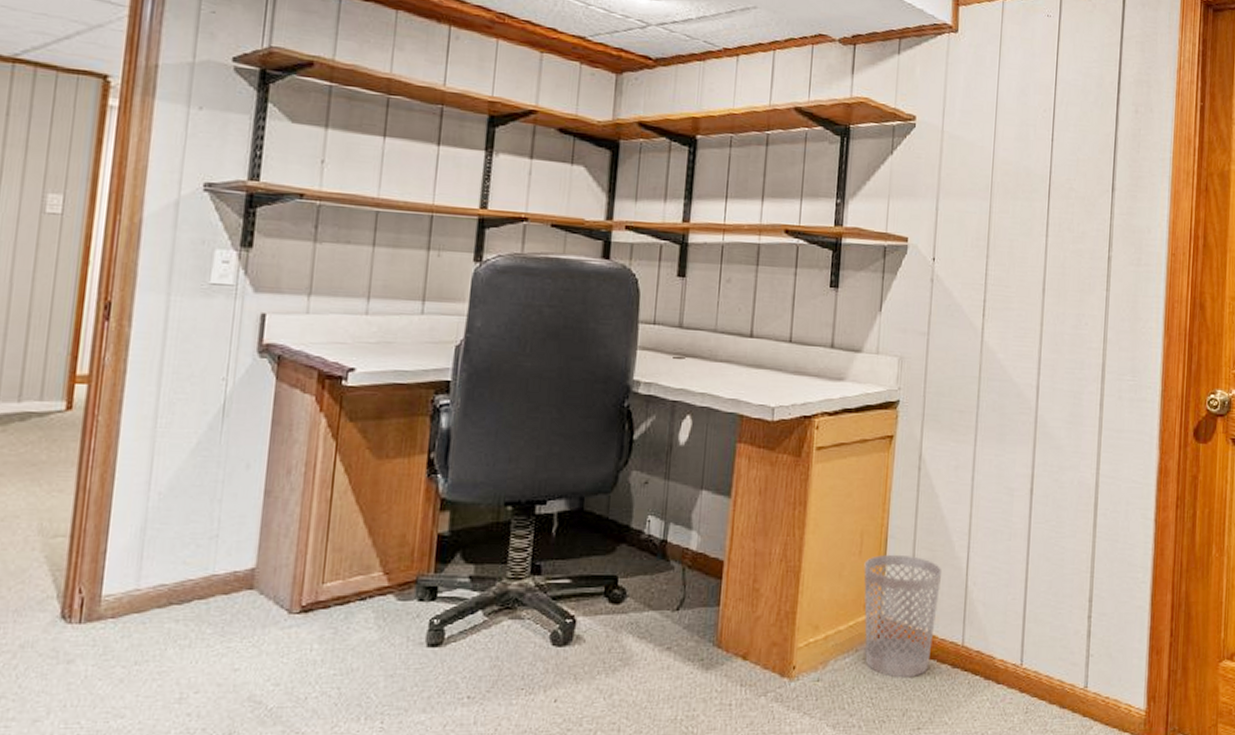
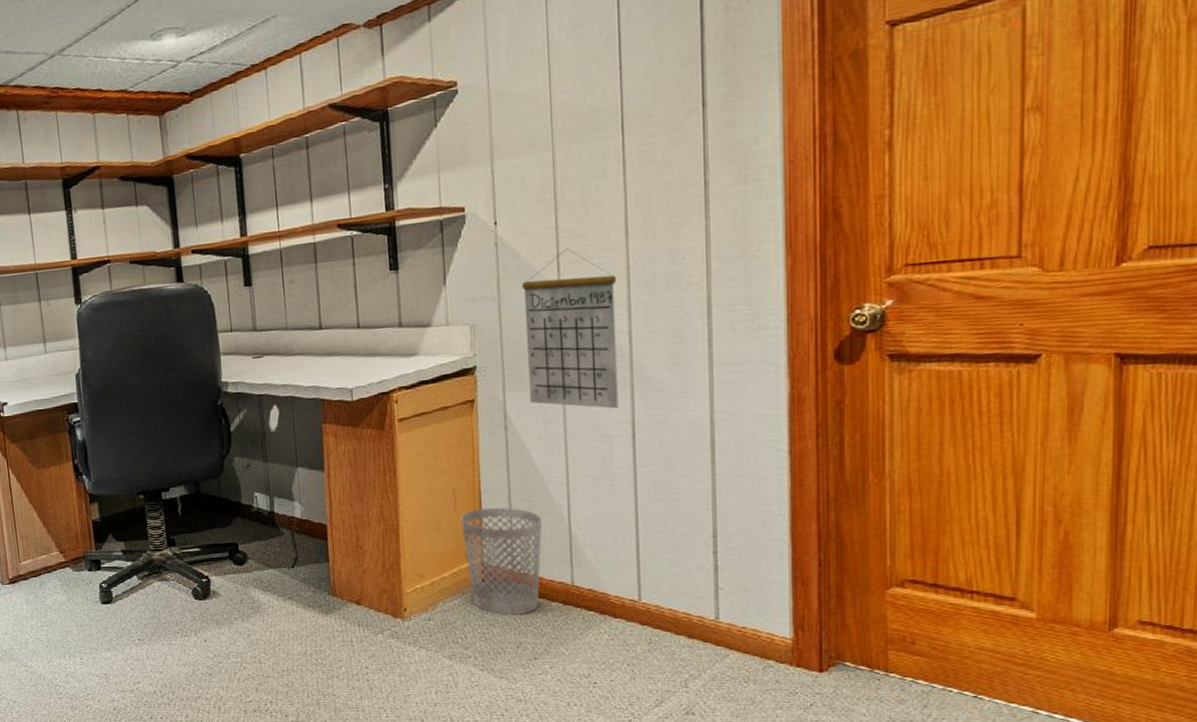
calendar: none [944,296,1031,461] -> present [522,248,619,409]

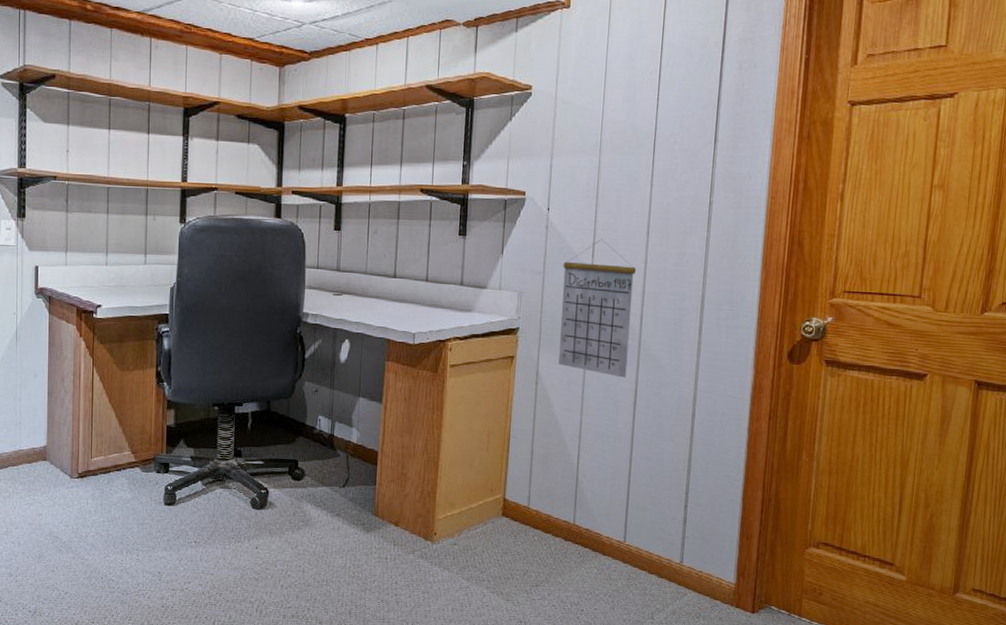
wastebasket: present [460,507,543,616] -> none [490,450,557,547]

